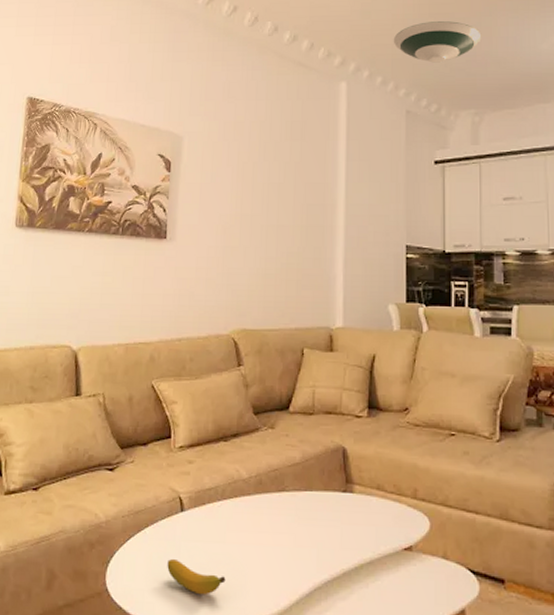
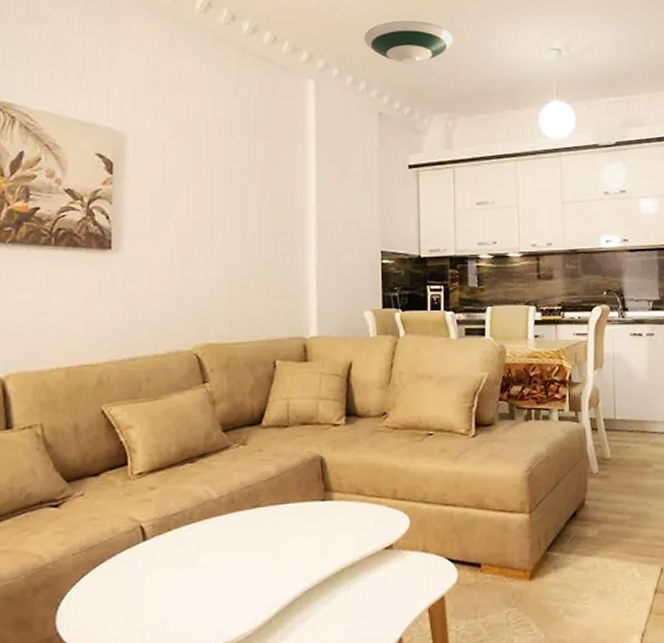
banana: present [167,559,226,596] -> none [130,591,198,624]

